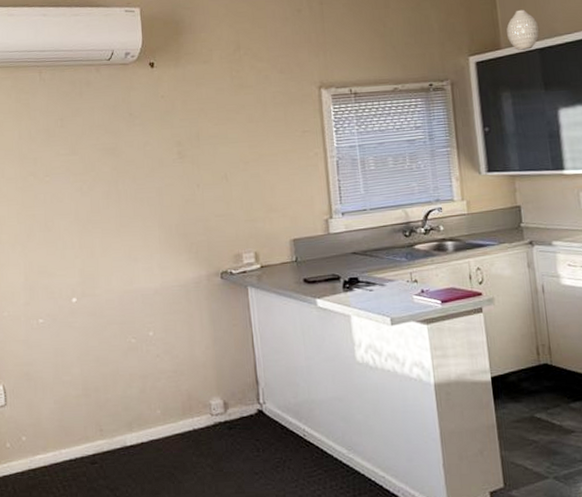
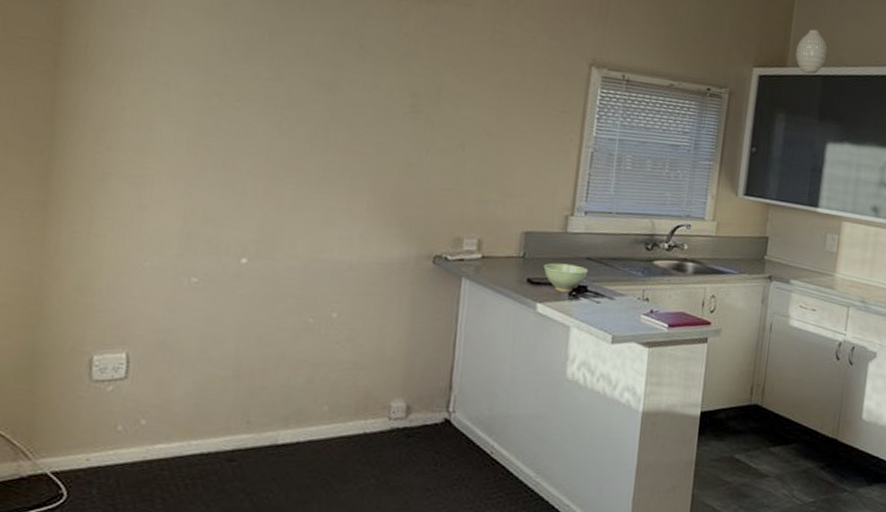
bowl: none [315,260,357,286] -> present [543,263,589,293]

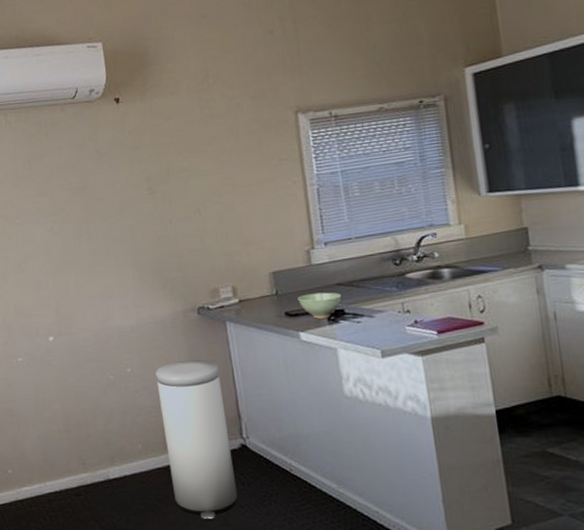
pedal bin: none [352,313,442,503] -> present [155,359,238,520]
vase: present [795,29,829,74] -> none [507,10,549,57]

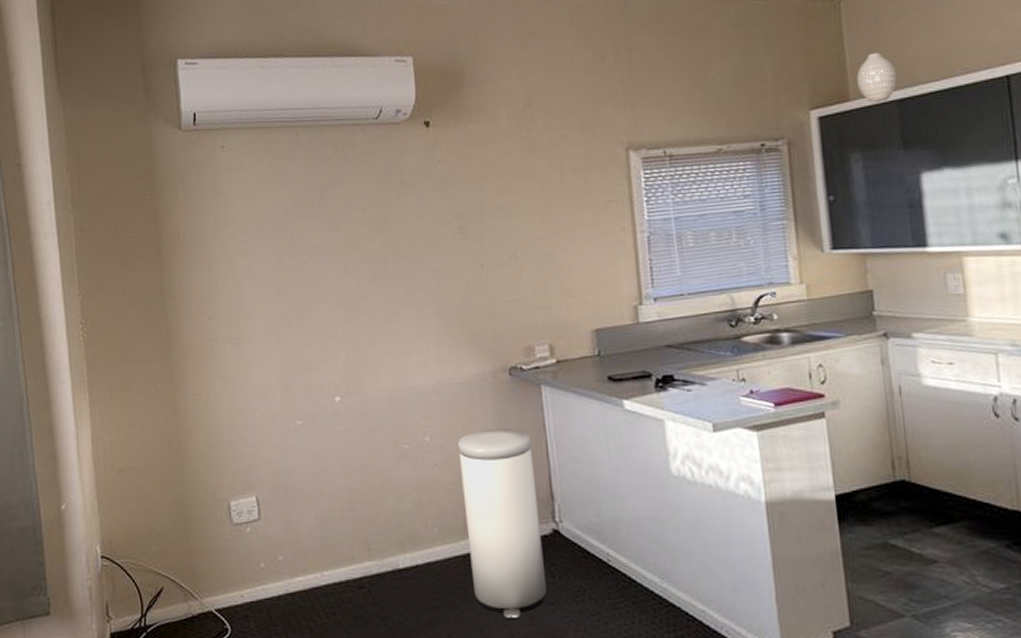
bowl: present [297,292,342,319] -> none [622,355,672,385]
vase: none [507,10,549,57] -> present [855,52,898,102]

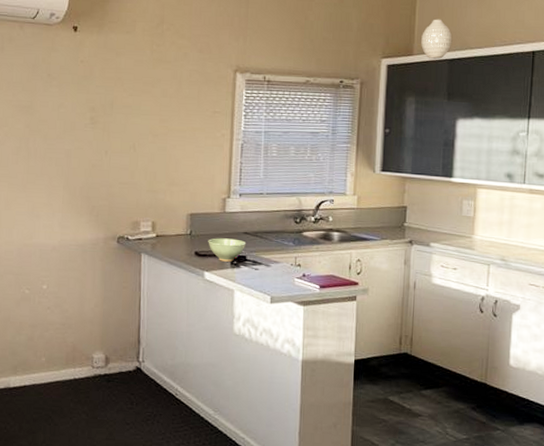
pedal bin: present [458,428,547,619] -> none [68,283,128,433]
bowl: none [622,355,672,385] -> present [208,238,247,262]

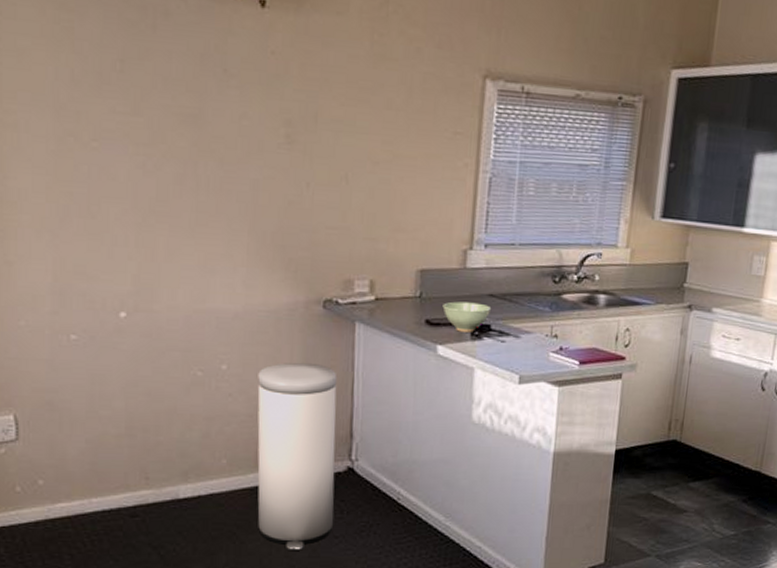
pedal bin: none [68,283,128,433] -> present [257,362,338,550]
vase: present [420,19,453,59] -> none [720,19,760,73]

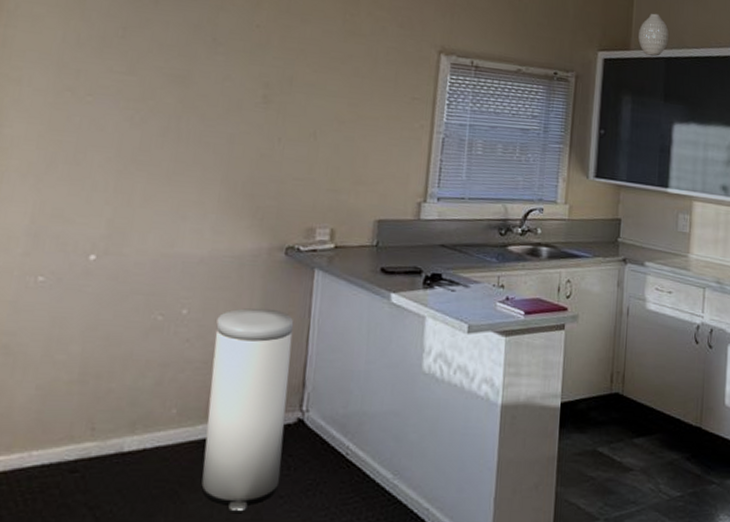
bowl: present [442,301,492,332] -> none [397,251,443,281]
vase: none [720,19,760,73] -> present [637,13,670,56]

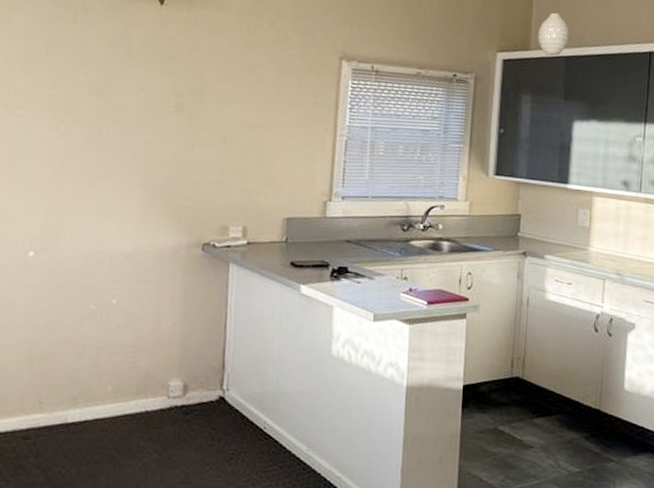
pedal bin: present [201,307,294,512] -> none [136,298,213,476]

